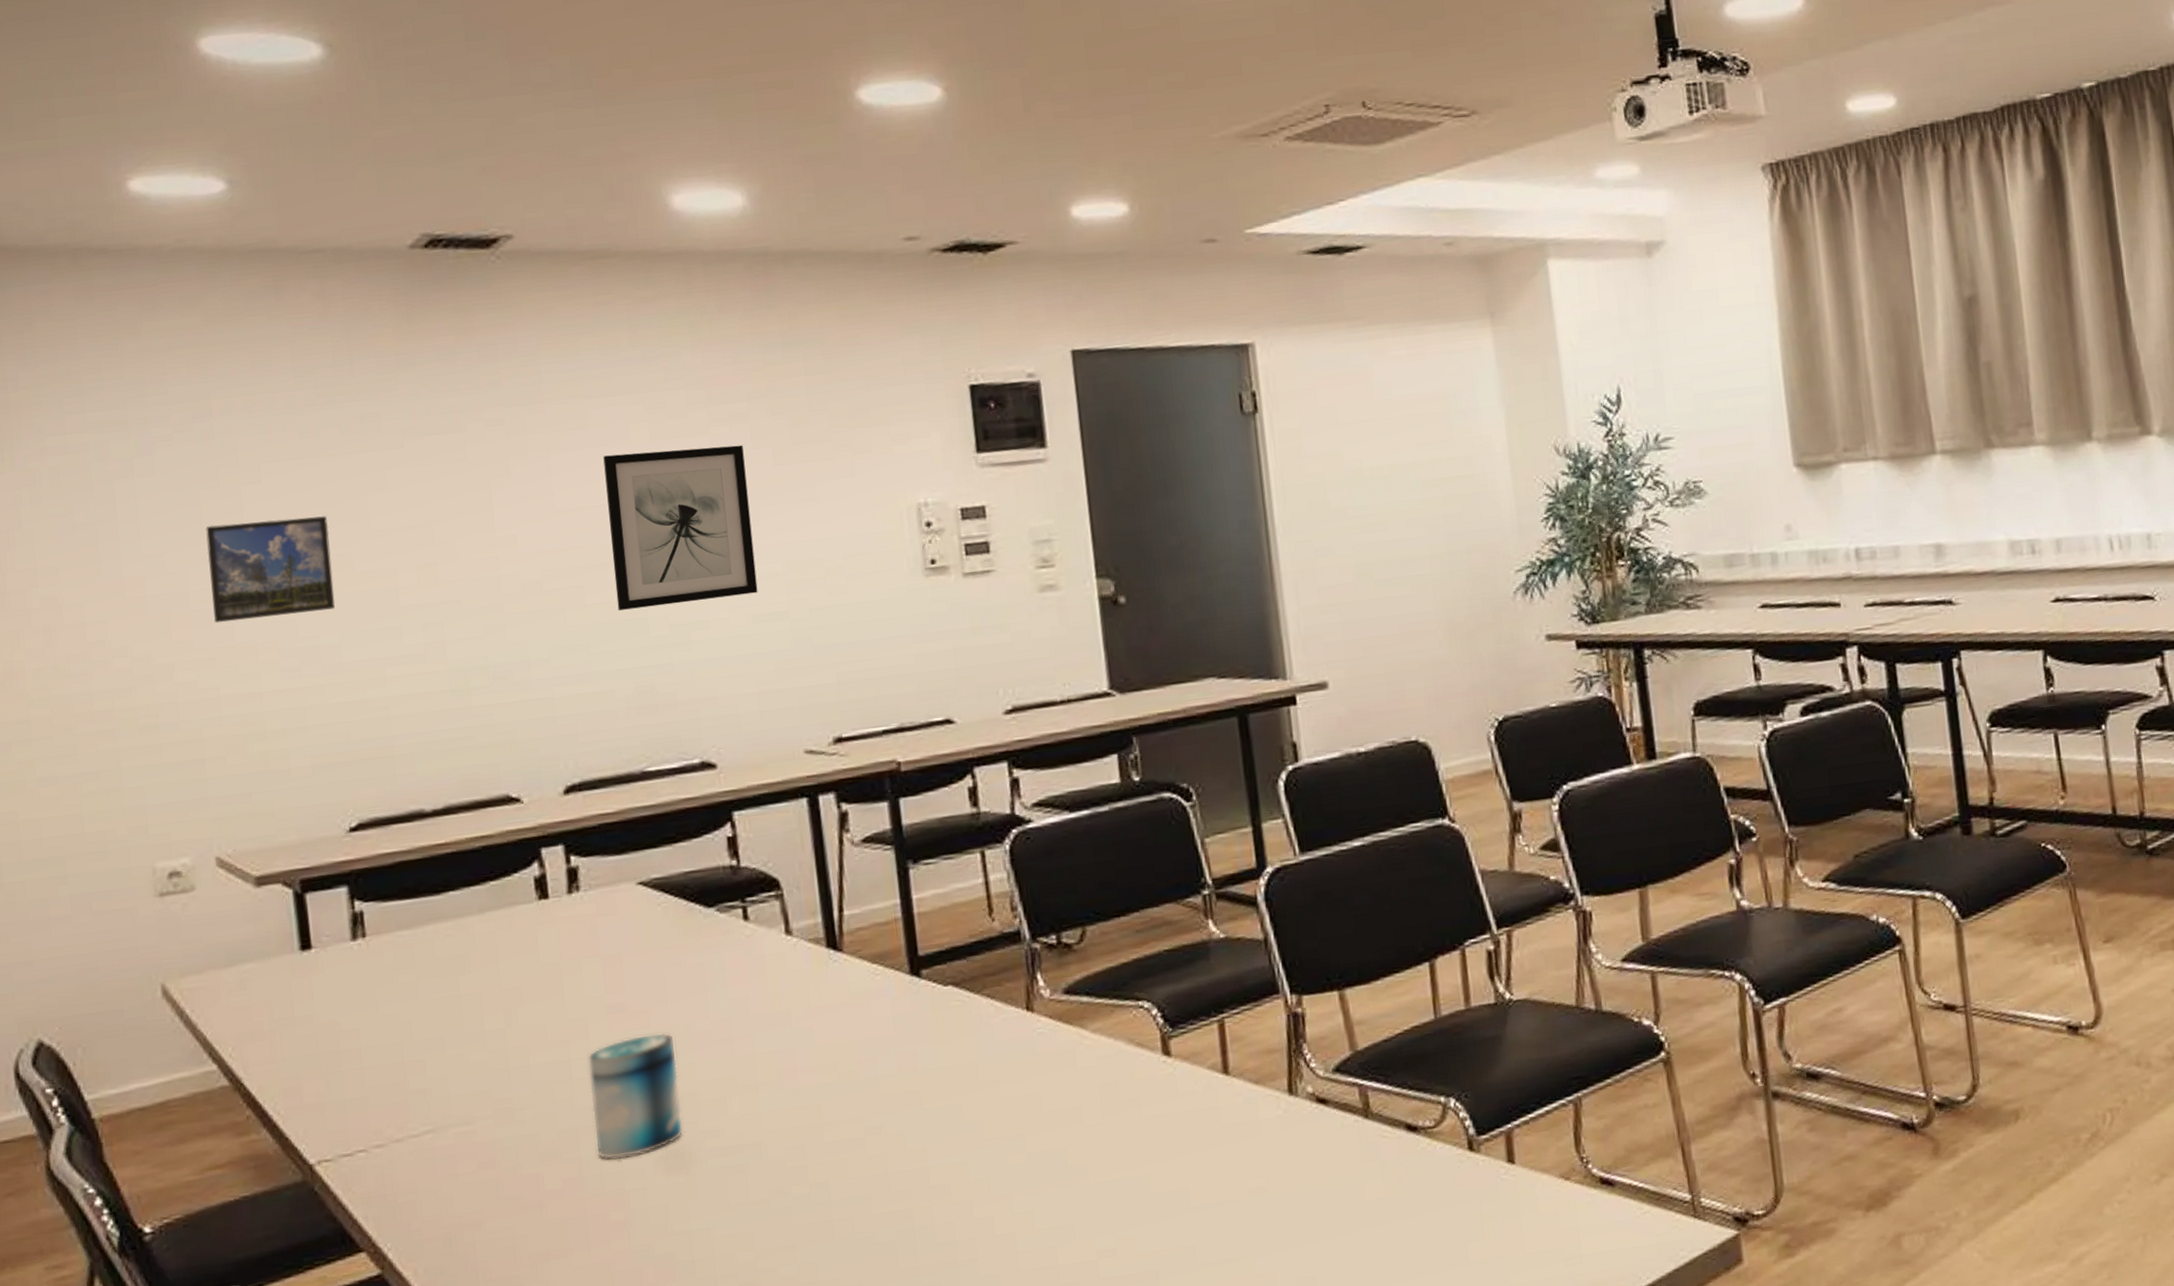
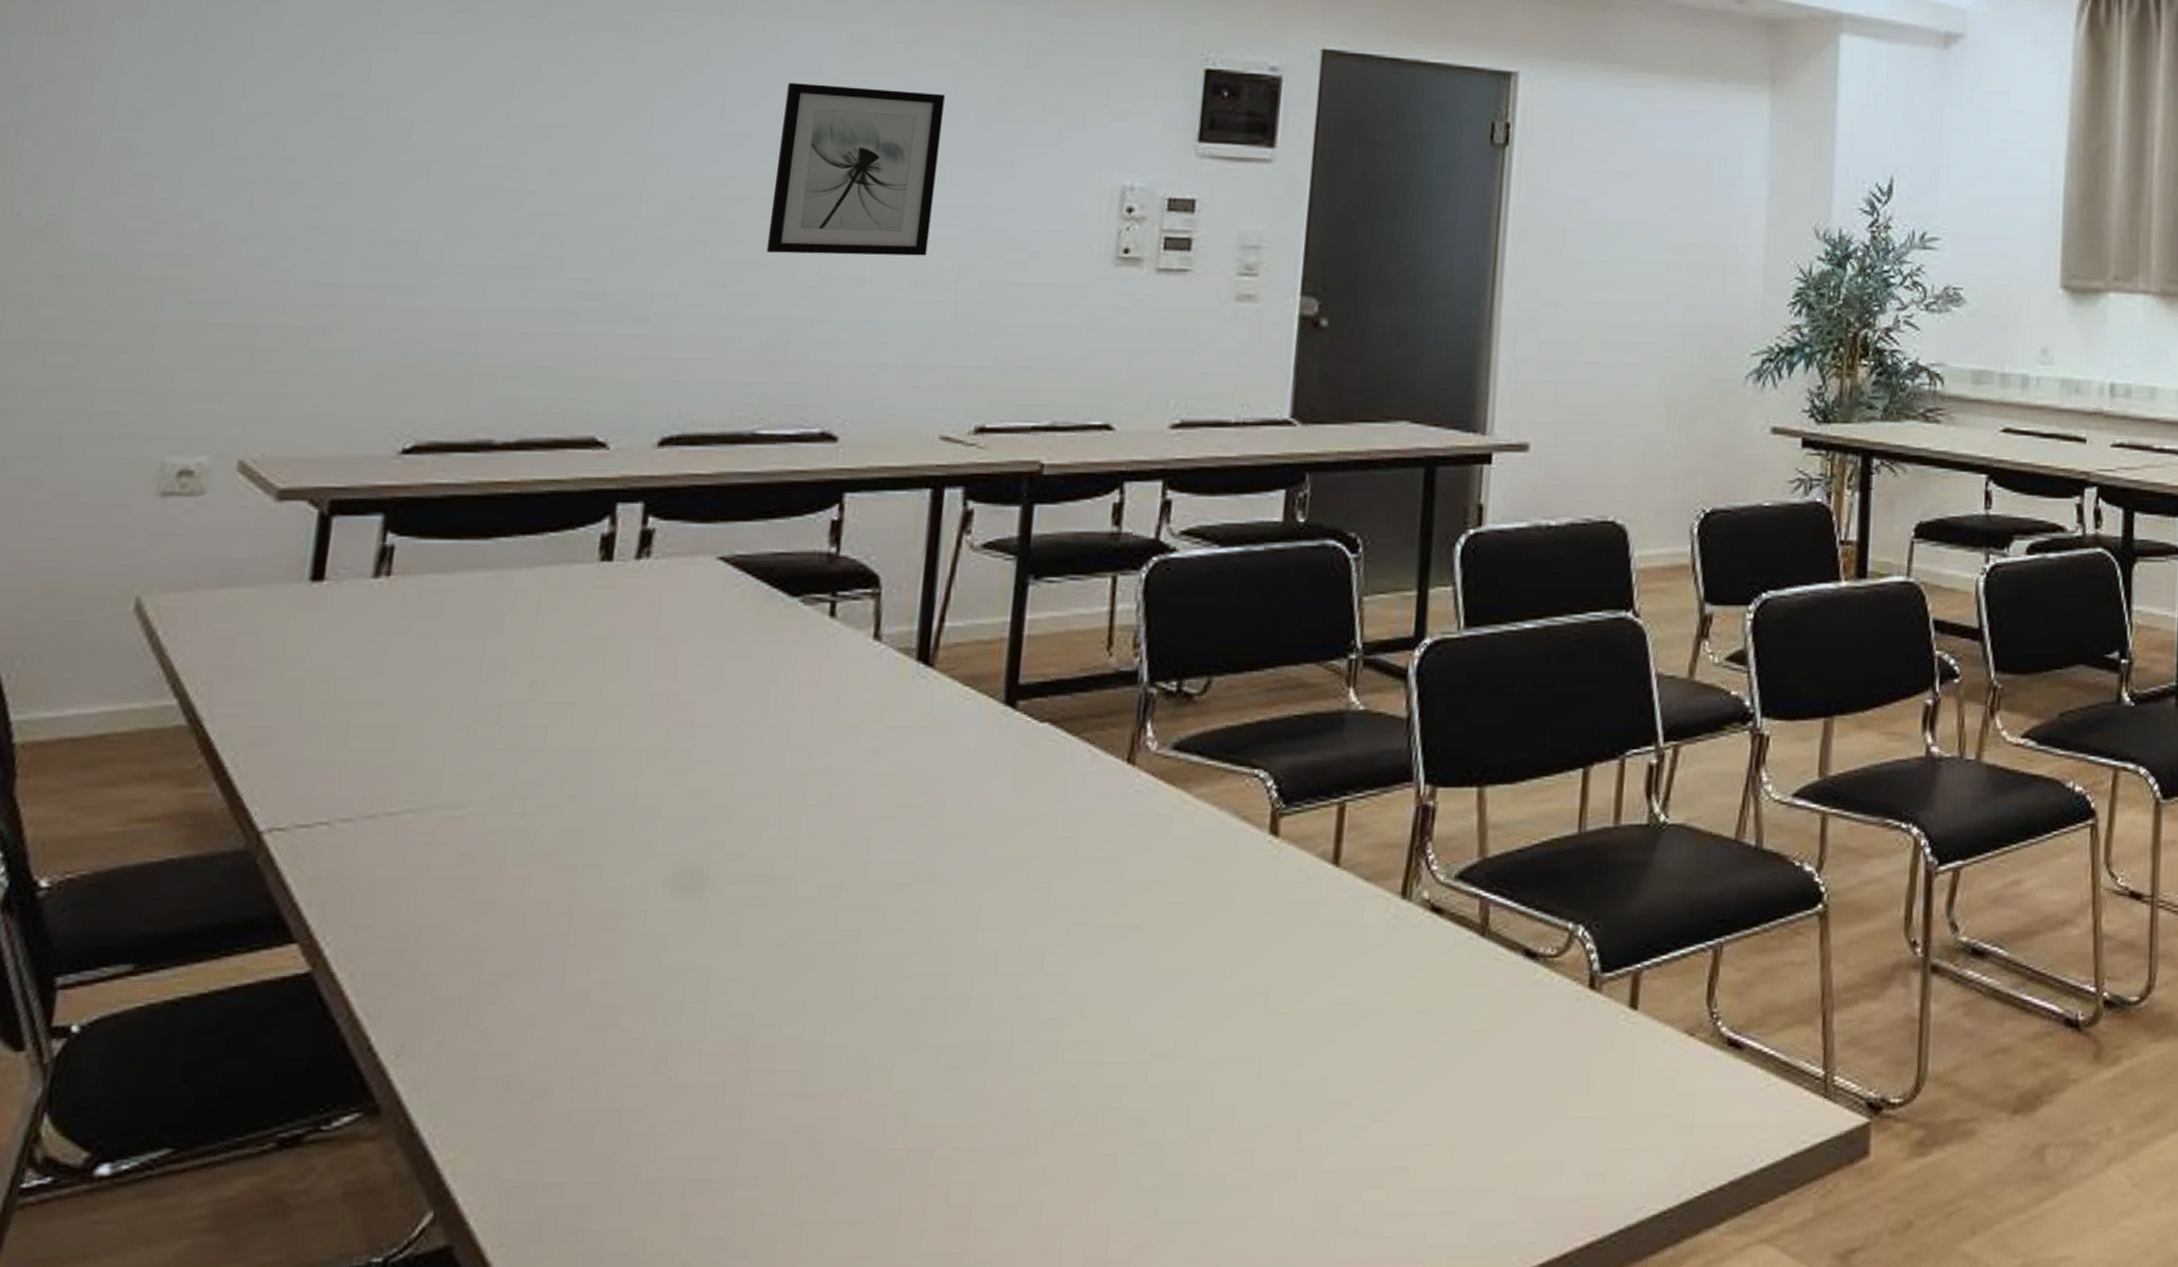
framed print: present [206,515,335,623] -> none [305,90,463,203]
beverage can: present [587,1032,684,1160] -> none [599,731,718,872]

